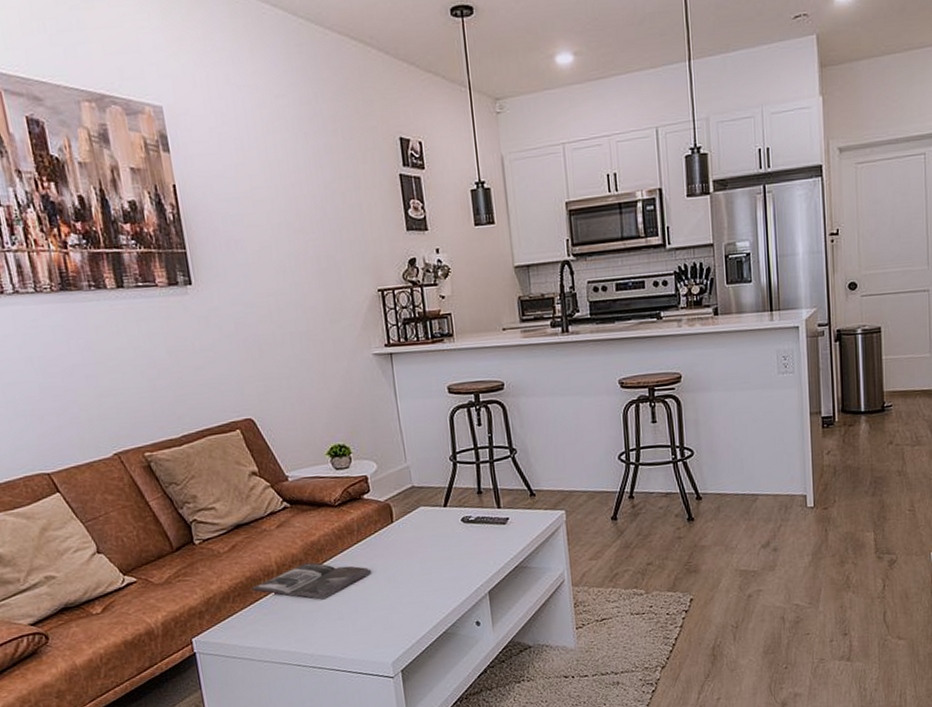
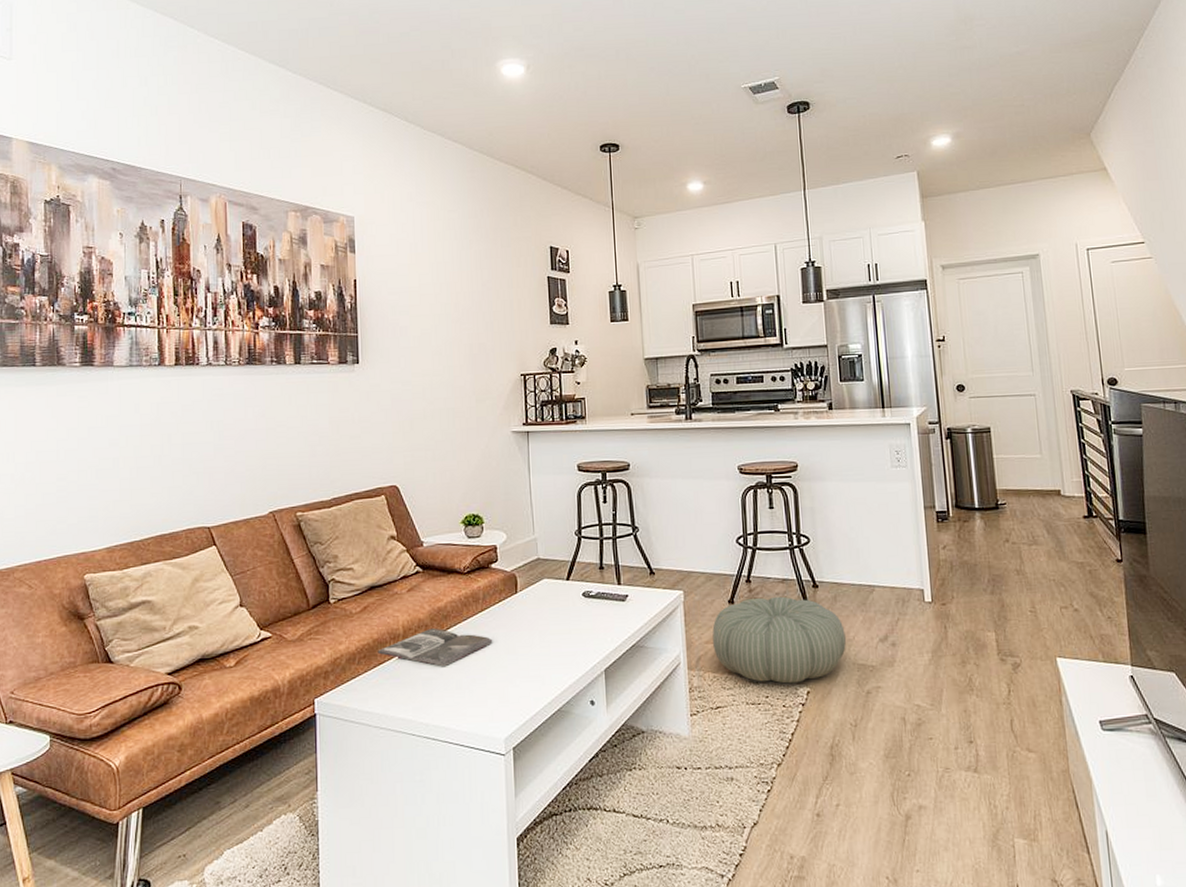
pouf: none [596,510,729,594] -> present [712,596,846,684]

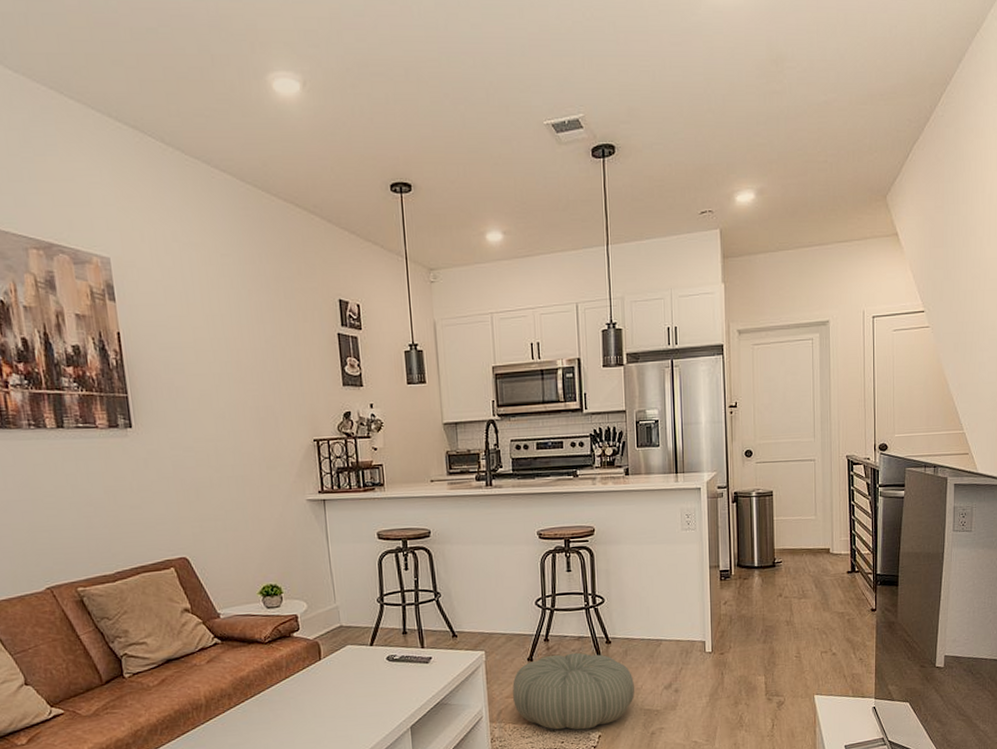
magazine: present [378,627,493,667] -> none [180,696,299,733]

